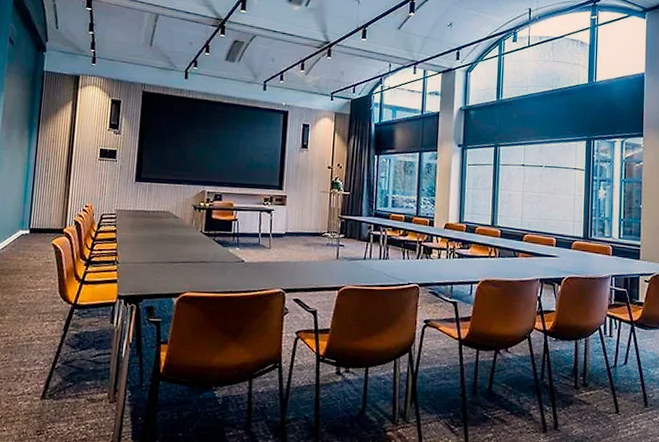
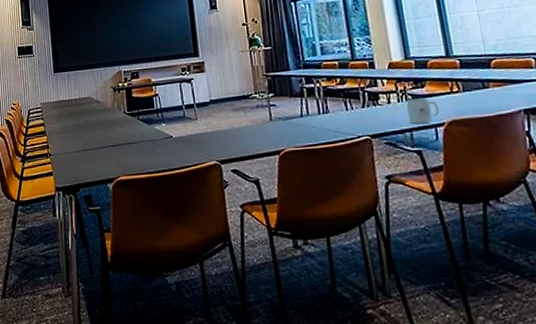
mug: none [452,257,477,280] -> present [406,98,439,125]

